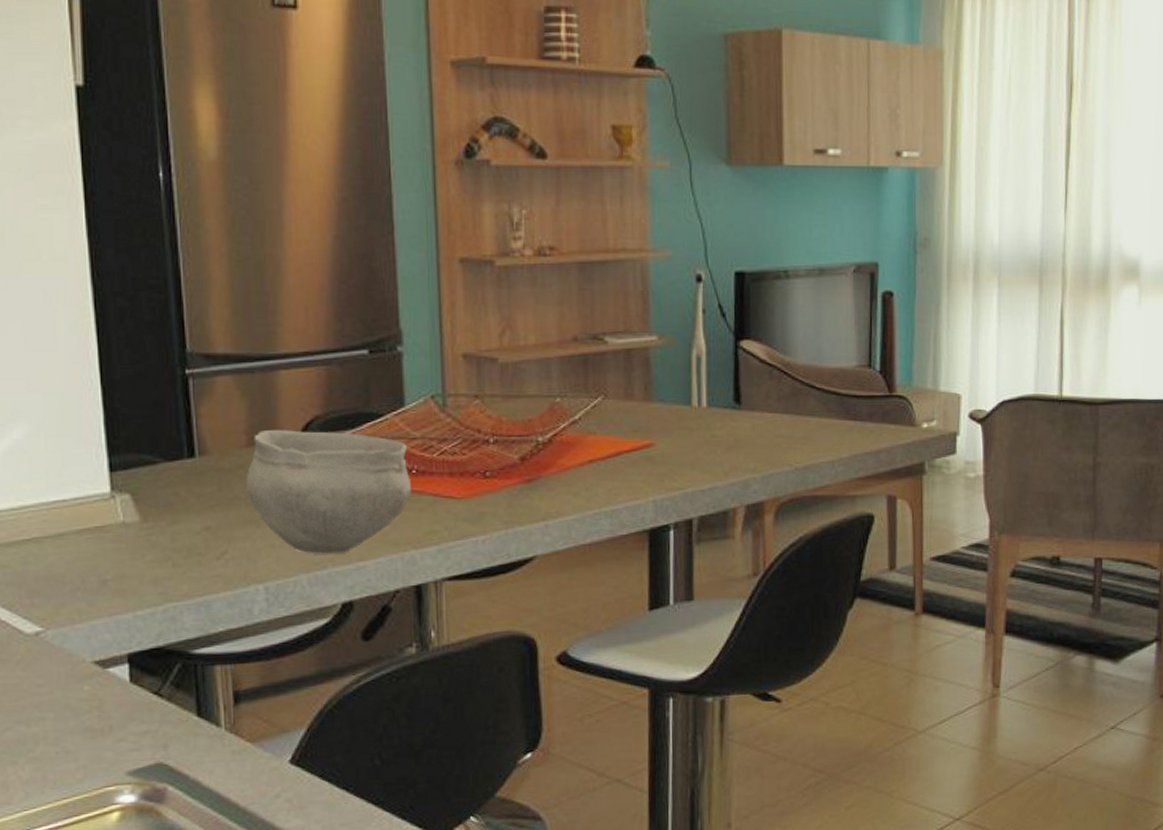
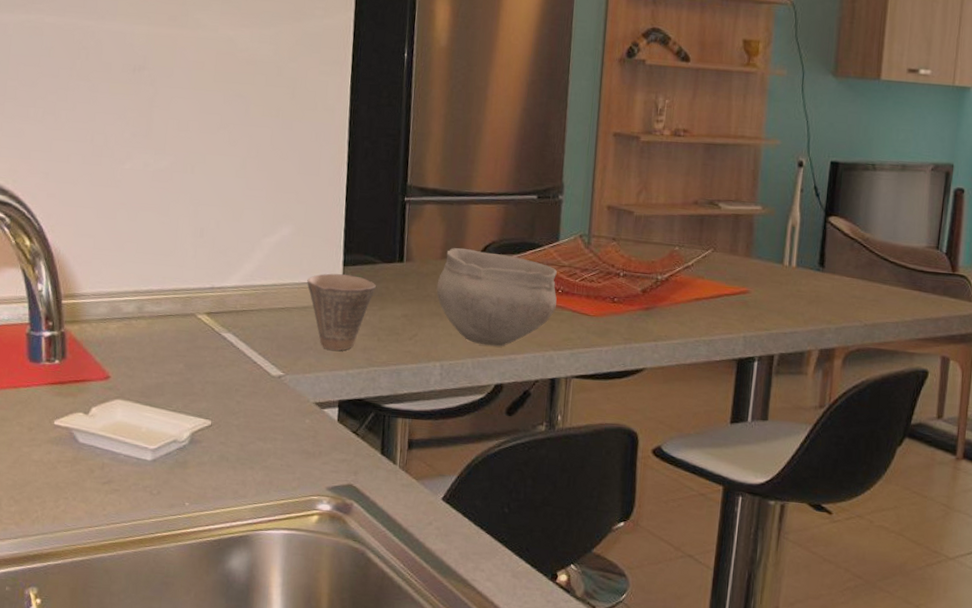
cup: none [59,483,160,588] -> present [307,273,376,351]

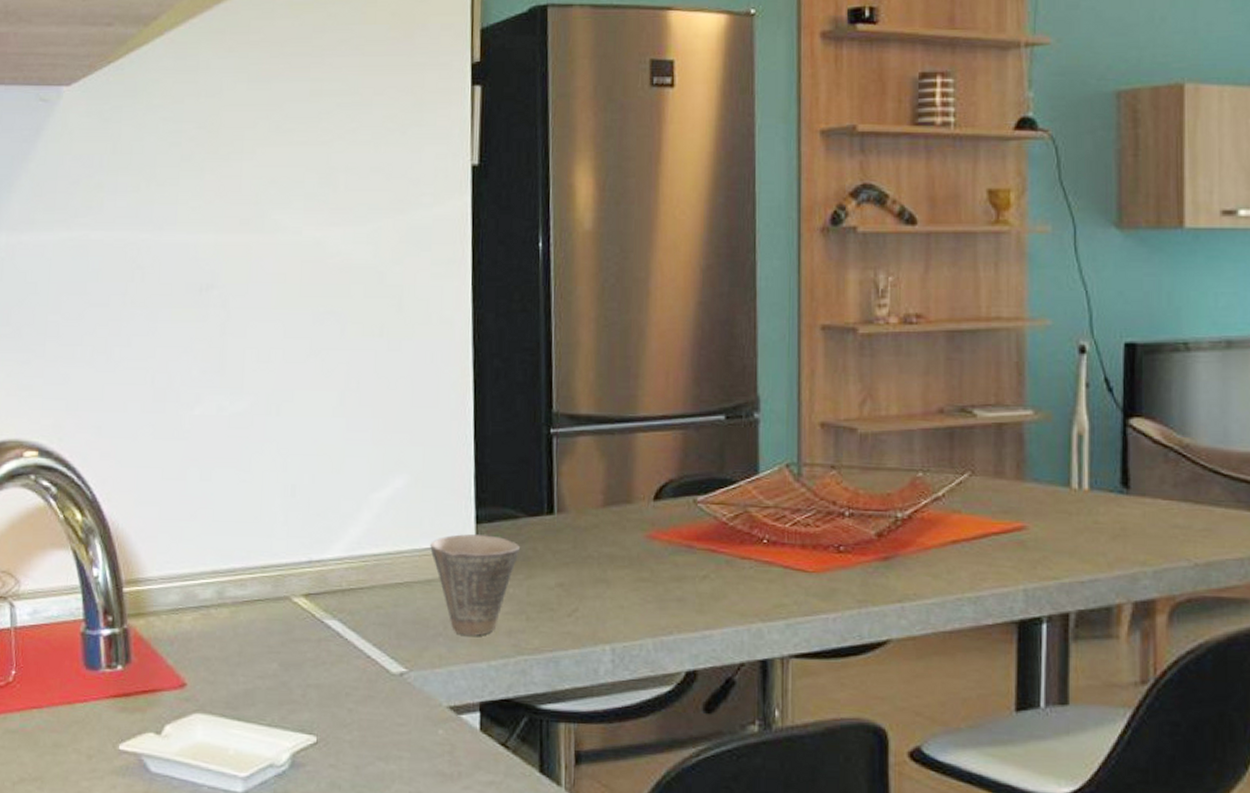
bowl: present [436,248,557,347] -> none [599,491,761,620]

